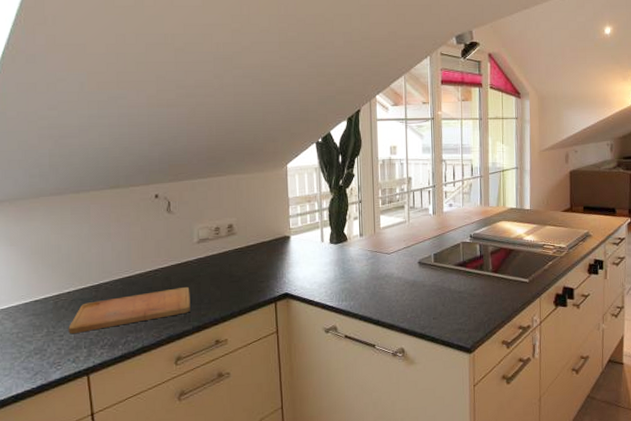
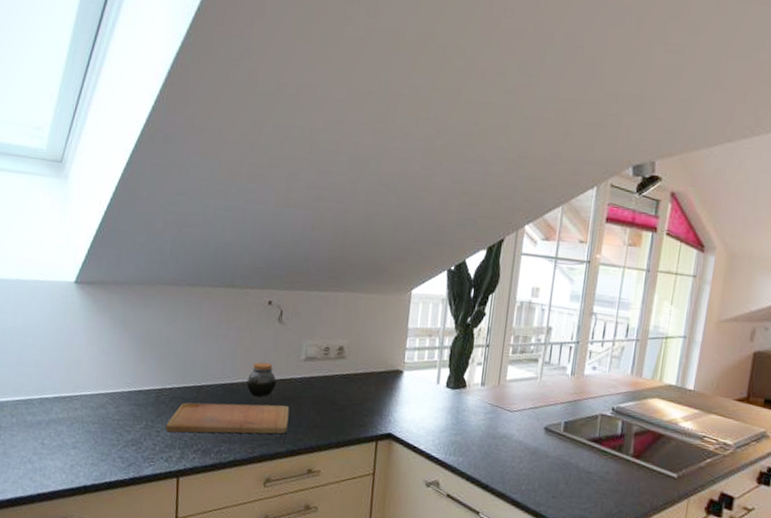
jar: none [144,251,174,284] -> present [246,362,277,397]

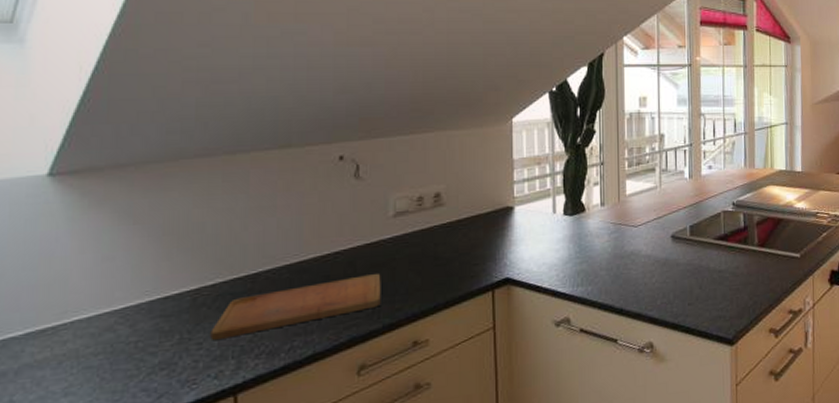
jar: present [246,362,277,397] -> none [320,228,360,270]

